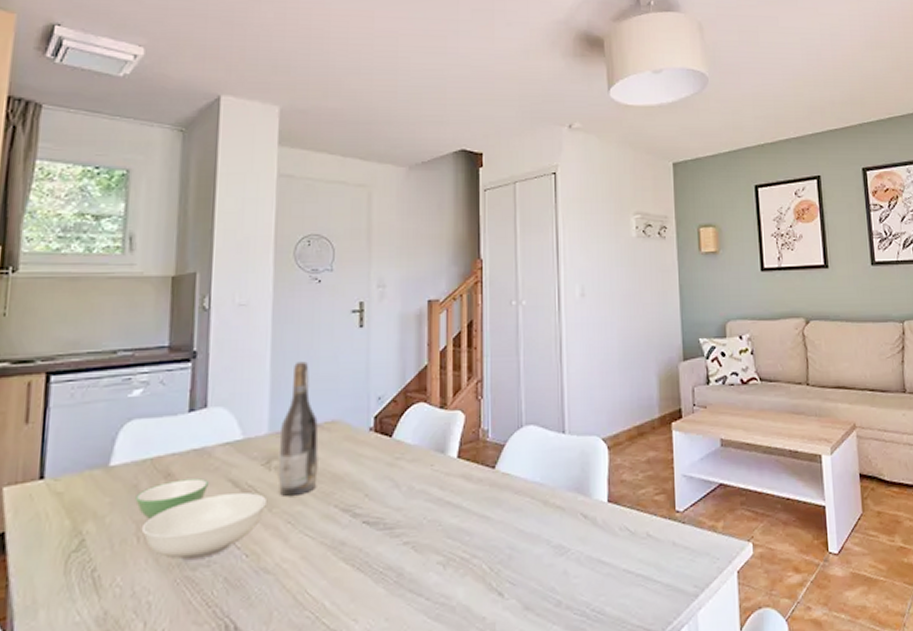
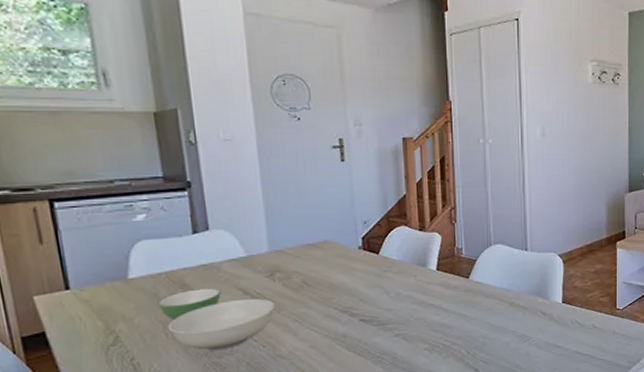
wine bottle: present [277,361,319,496] -> none [278,191,317,301]

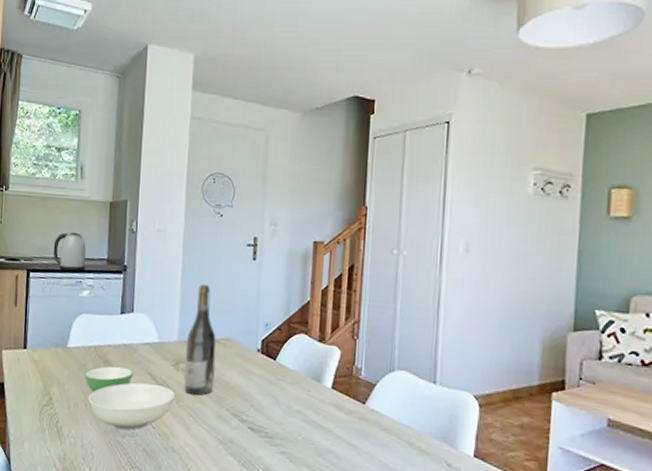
kettle: none [81,150,134,195] -> present [53,232,86,271]
wine bottle: none [278,191,317,301] -> present [184,284,217,395]

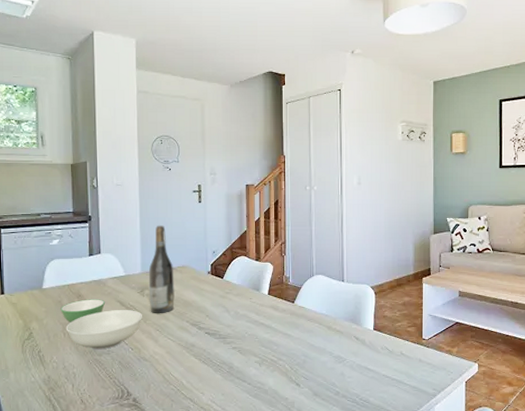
kettle: present [53,232,86,271] -> none [21,191,53,224]

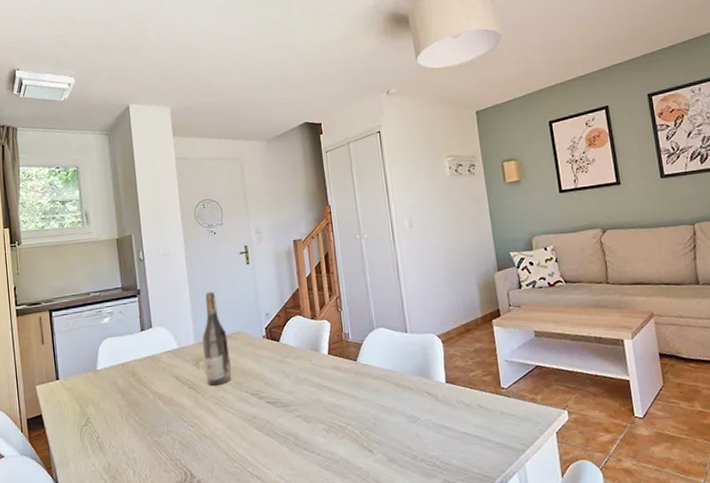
bowl: present [60,299,106,322] -> none [116,376,161,404]
bowl: present [65,310,143,349] -> none [122,384,201,430]

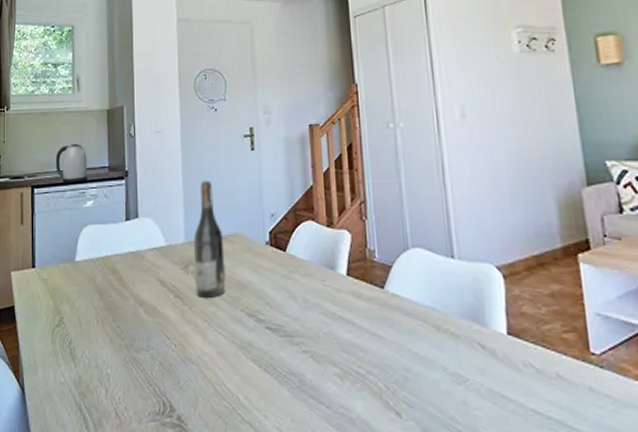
kettle: none [70,270,102,305] -> present [55,143,87,182]

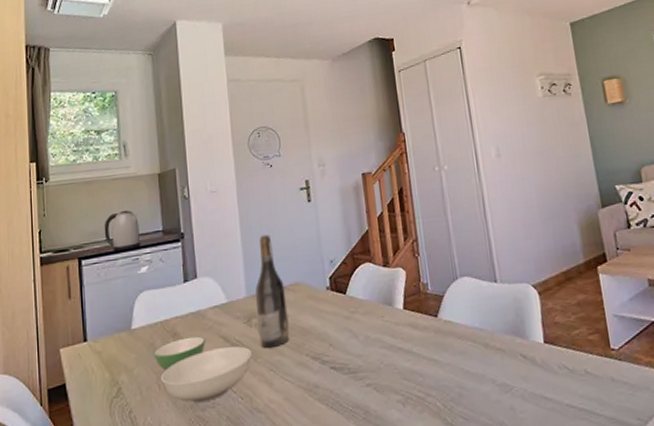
bowl: none [94,276,144,306] -> present [153,336,207,370]
bowl: none [99,291,188,343] -> present [160,346,253,402]

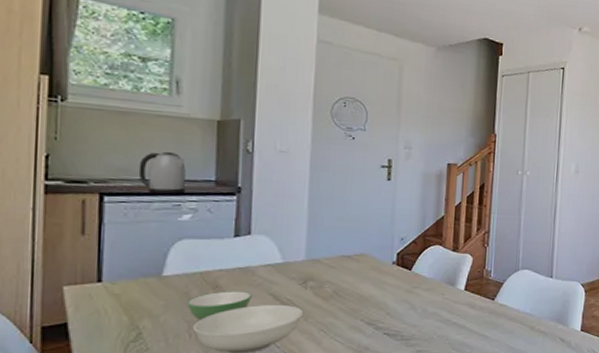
wine bottle: present [255,234,289,348] -> none [313,204,349,310]

